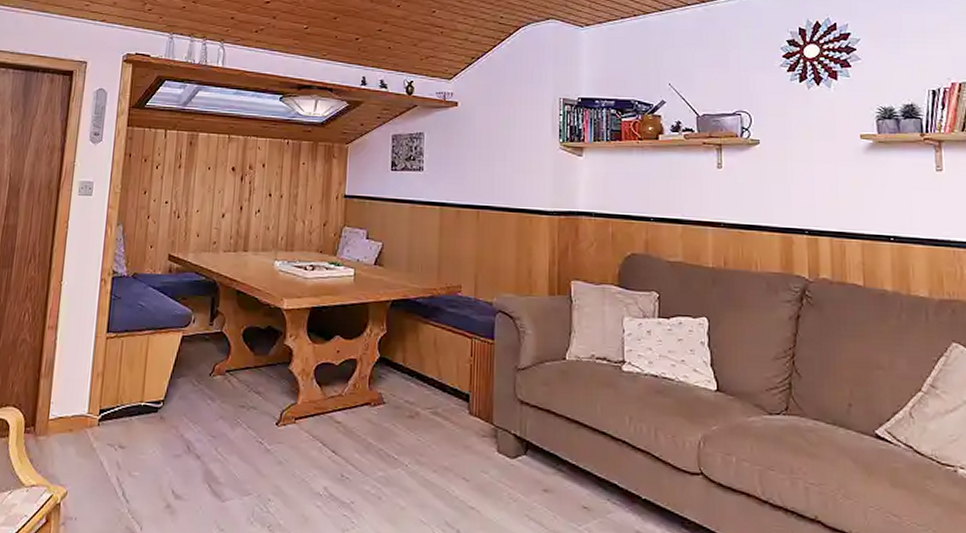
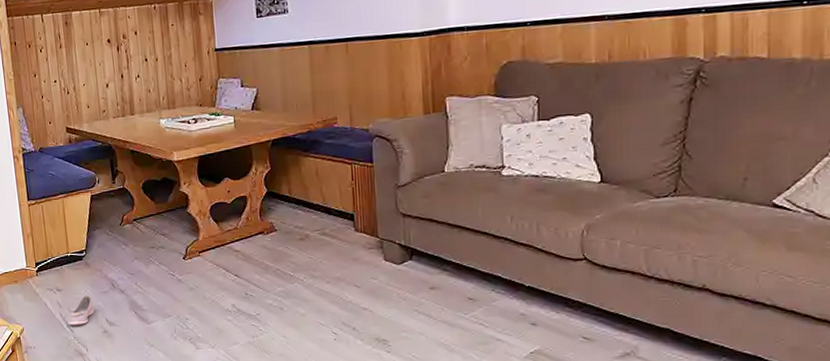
shoe: none [124,457,161,495] -> present [67,296,95,325]

